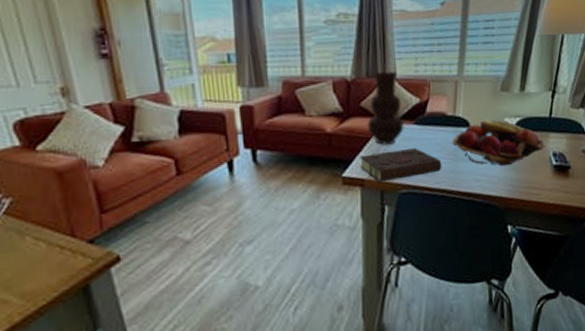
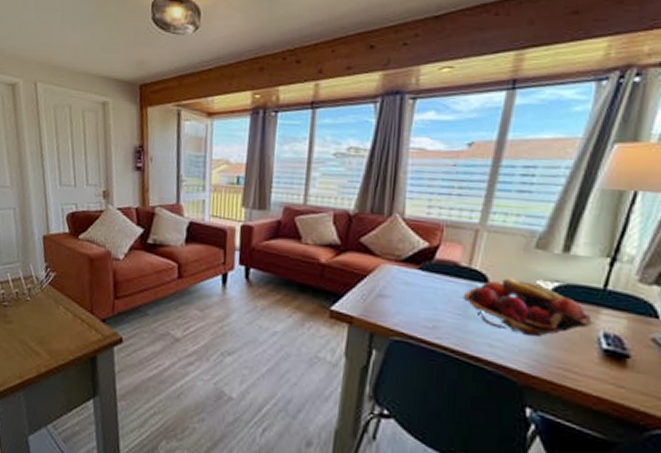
book: present [360,147,442,183] -> none [351,292,447,327]
vase: present [367,72,404,145] -> none [364,210,407,287]

